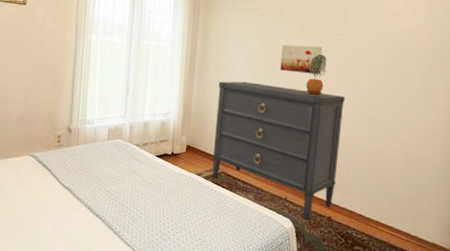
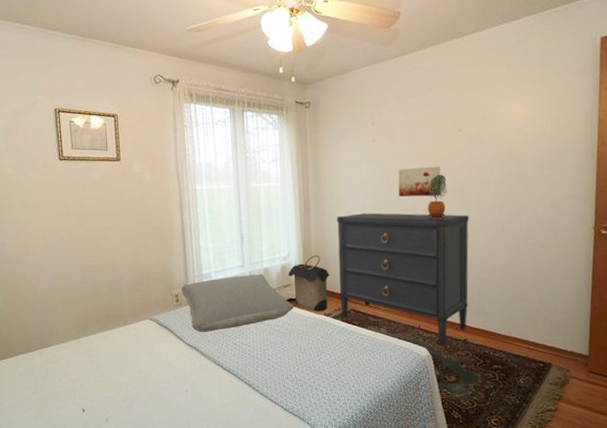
pillow: none [64,125,168,176] -> present [181,273,294,332]
laundry hamper: none [166,115,206,170] -> present [288,255,331,312]

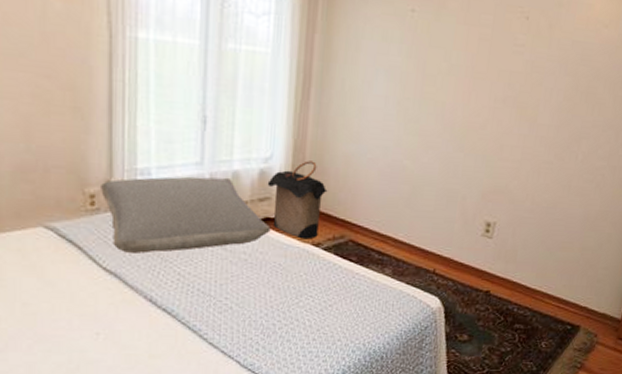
dresser: present [336,213,470,345] -> none [336,110,520,296]
wall art: present [398,166,441,197] -> none [435,57,495,103]
potted plant: present [427,174,447,219] -> none [467,73,499,133]

